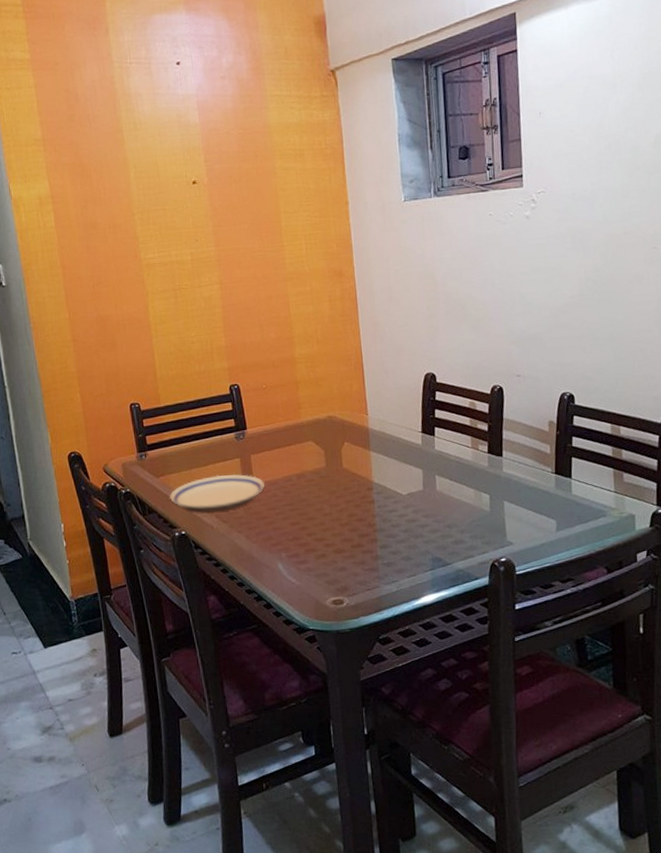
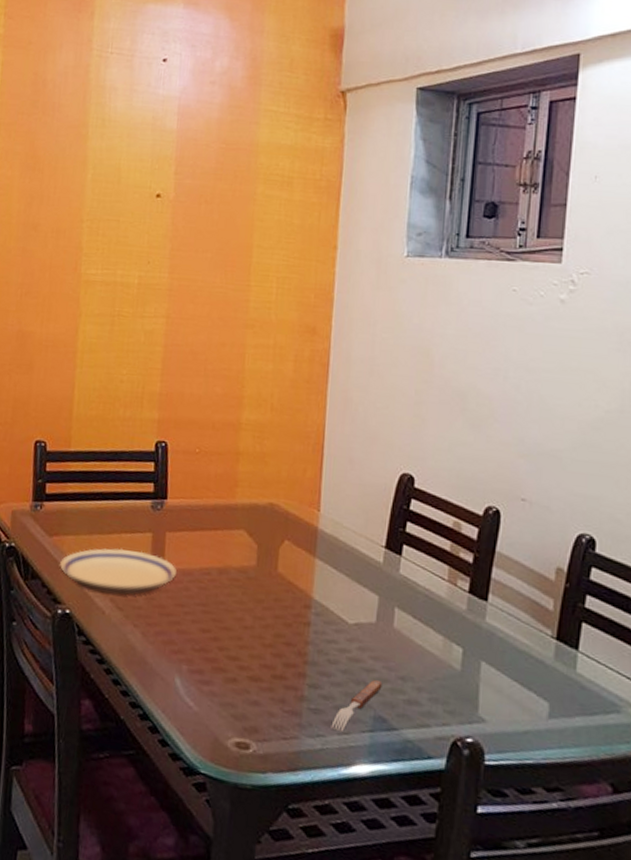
fork: none [401,531,435,576] -> present [331,679,383,733]

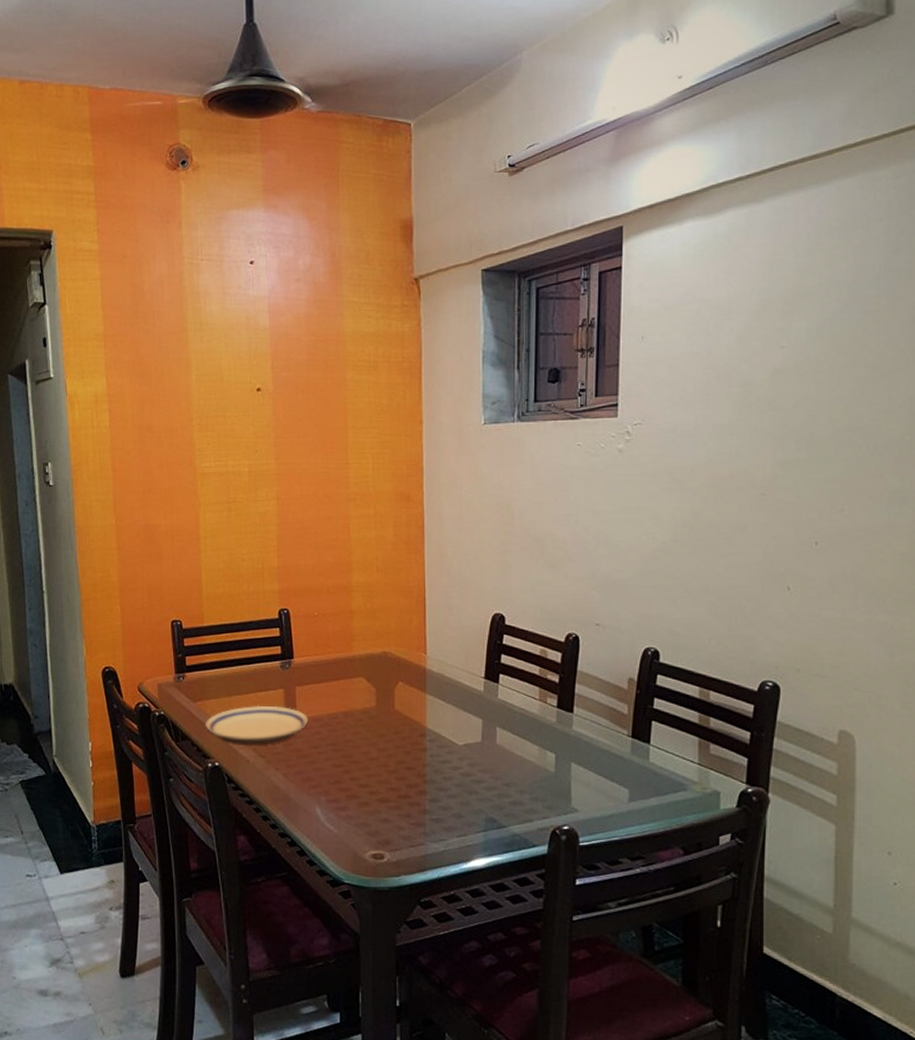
fork: present [331,679,383,733] -> none [451,788,491,835]

